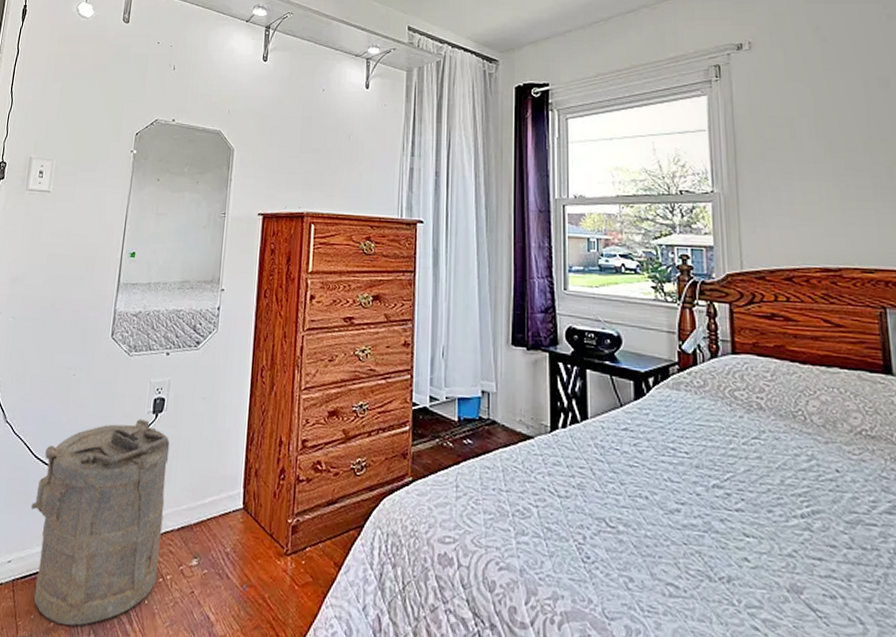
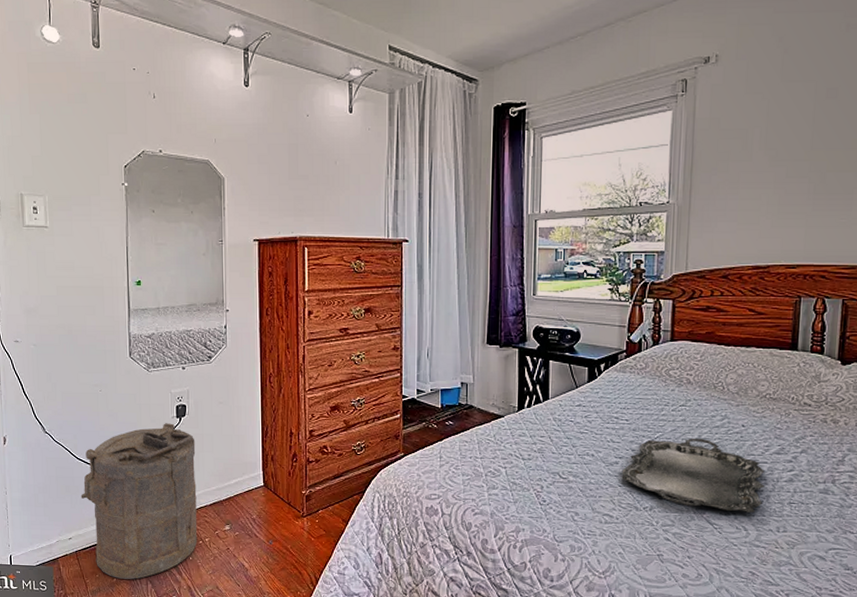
serving tray: none [685,482,879,598] -> present [621,438,765,513]

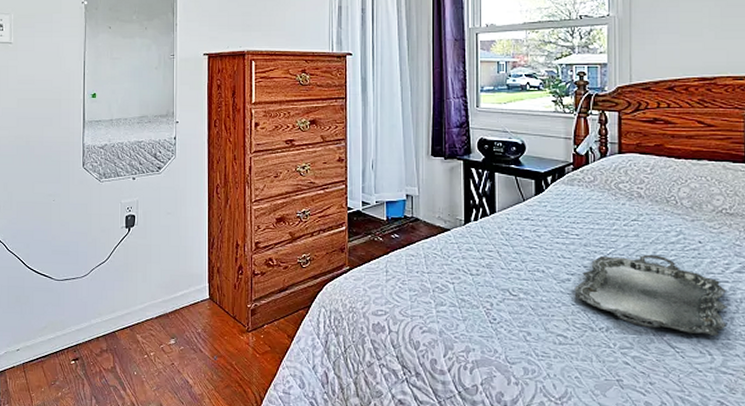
laundry hamper: present [80,423,198,579] -> none [30,233,143,394]

